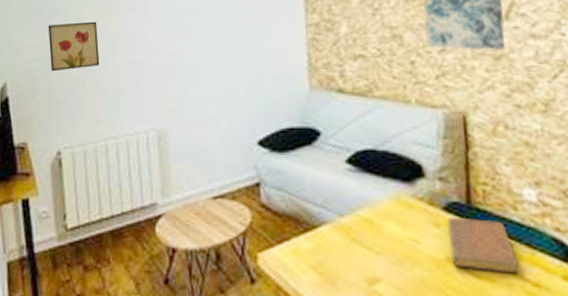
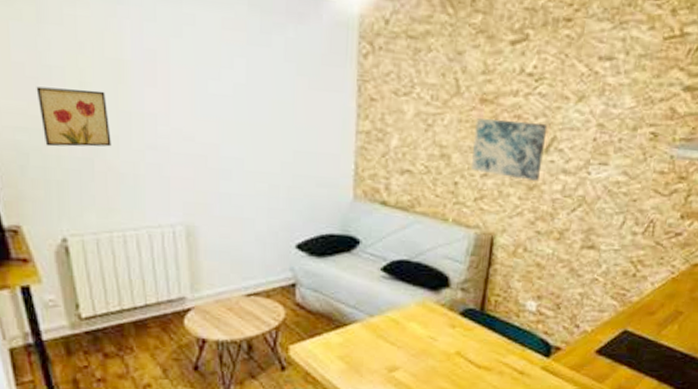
notebook: present [446,218,519,274] -> none [460,321,511,365]

